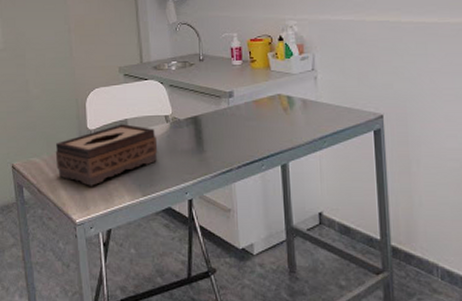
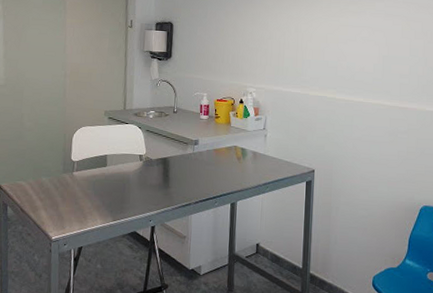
tissue box: present [55,124,158,186] -> none [40,159,131,209]

